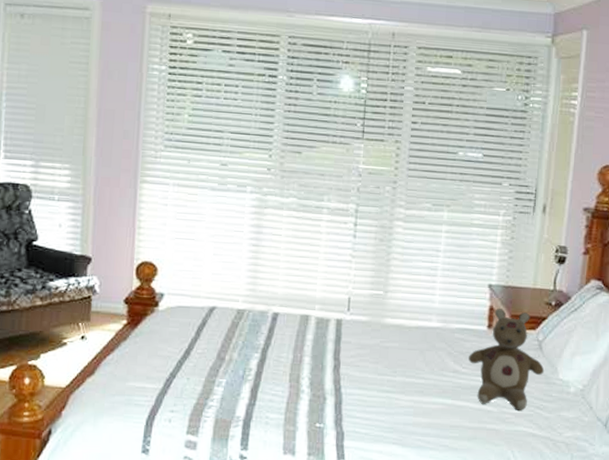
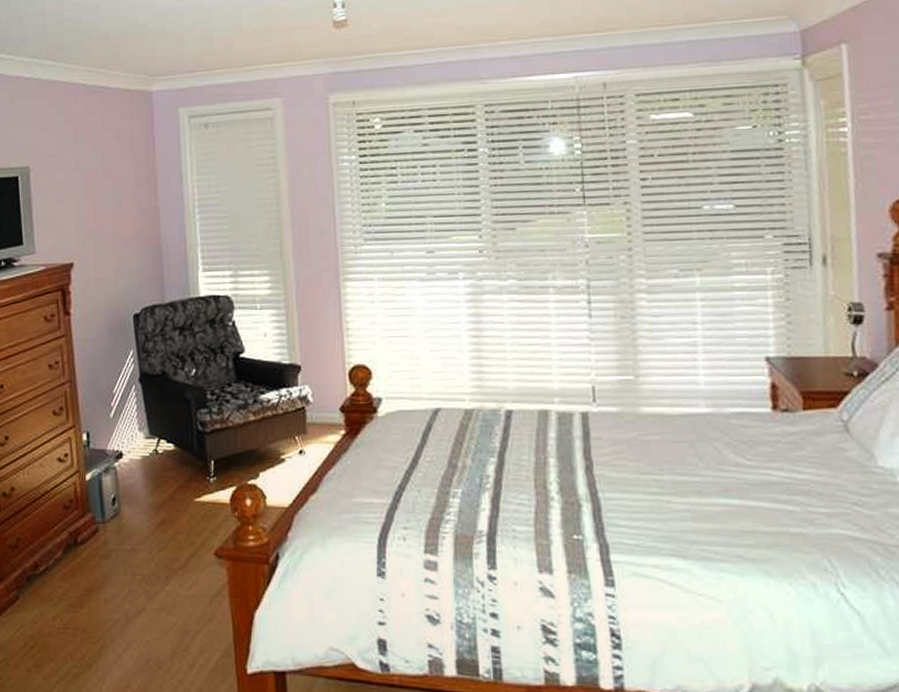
stuffed bear: present [468,309,545,411] -> none [753,385,858,509]

